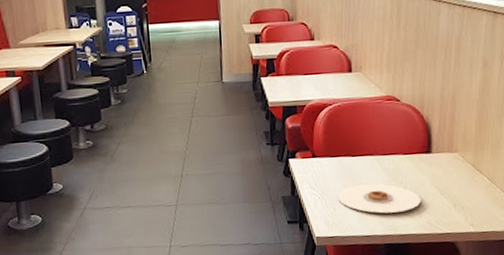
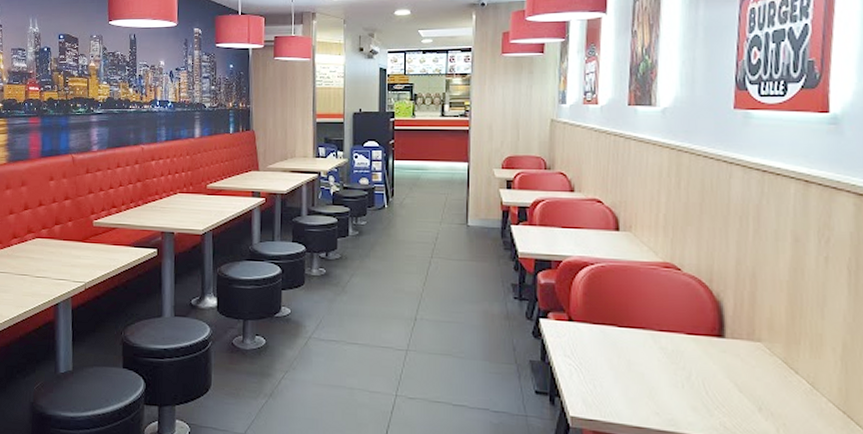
plate: present [336,183,421,214] -> none [598,362,711,405]

